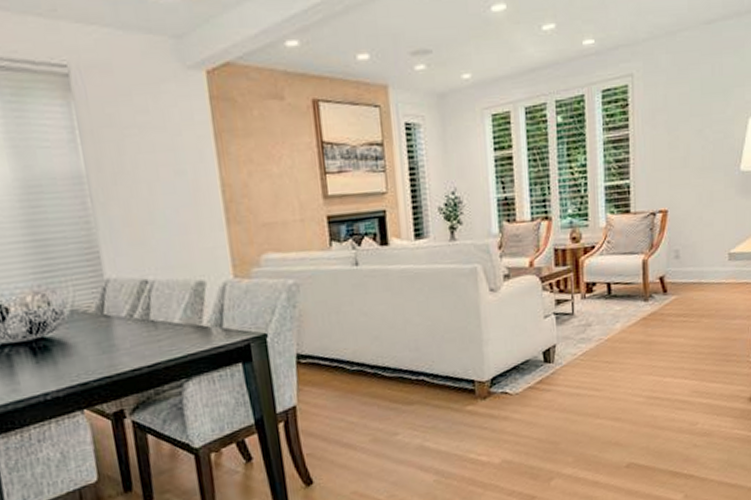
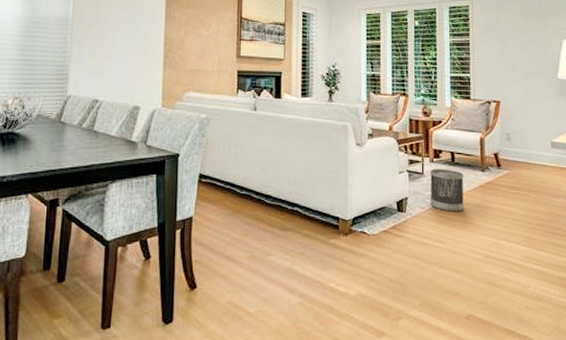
wastebasket: none [582,304,623,354] -> present [430,169,464,211]

